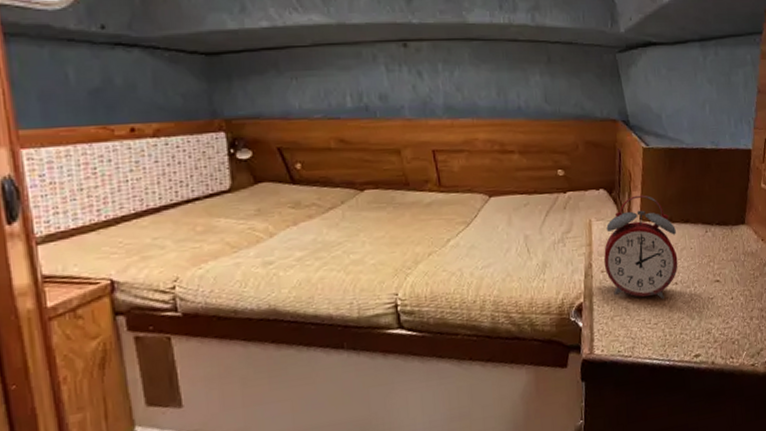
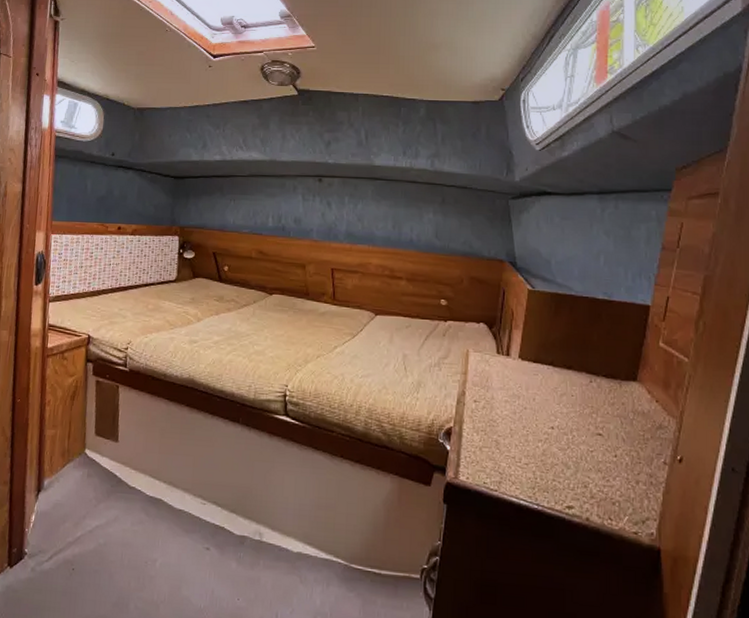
alarm clock: present [603,195,678,299] -> none [477,334,557,441]

